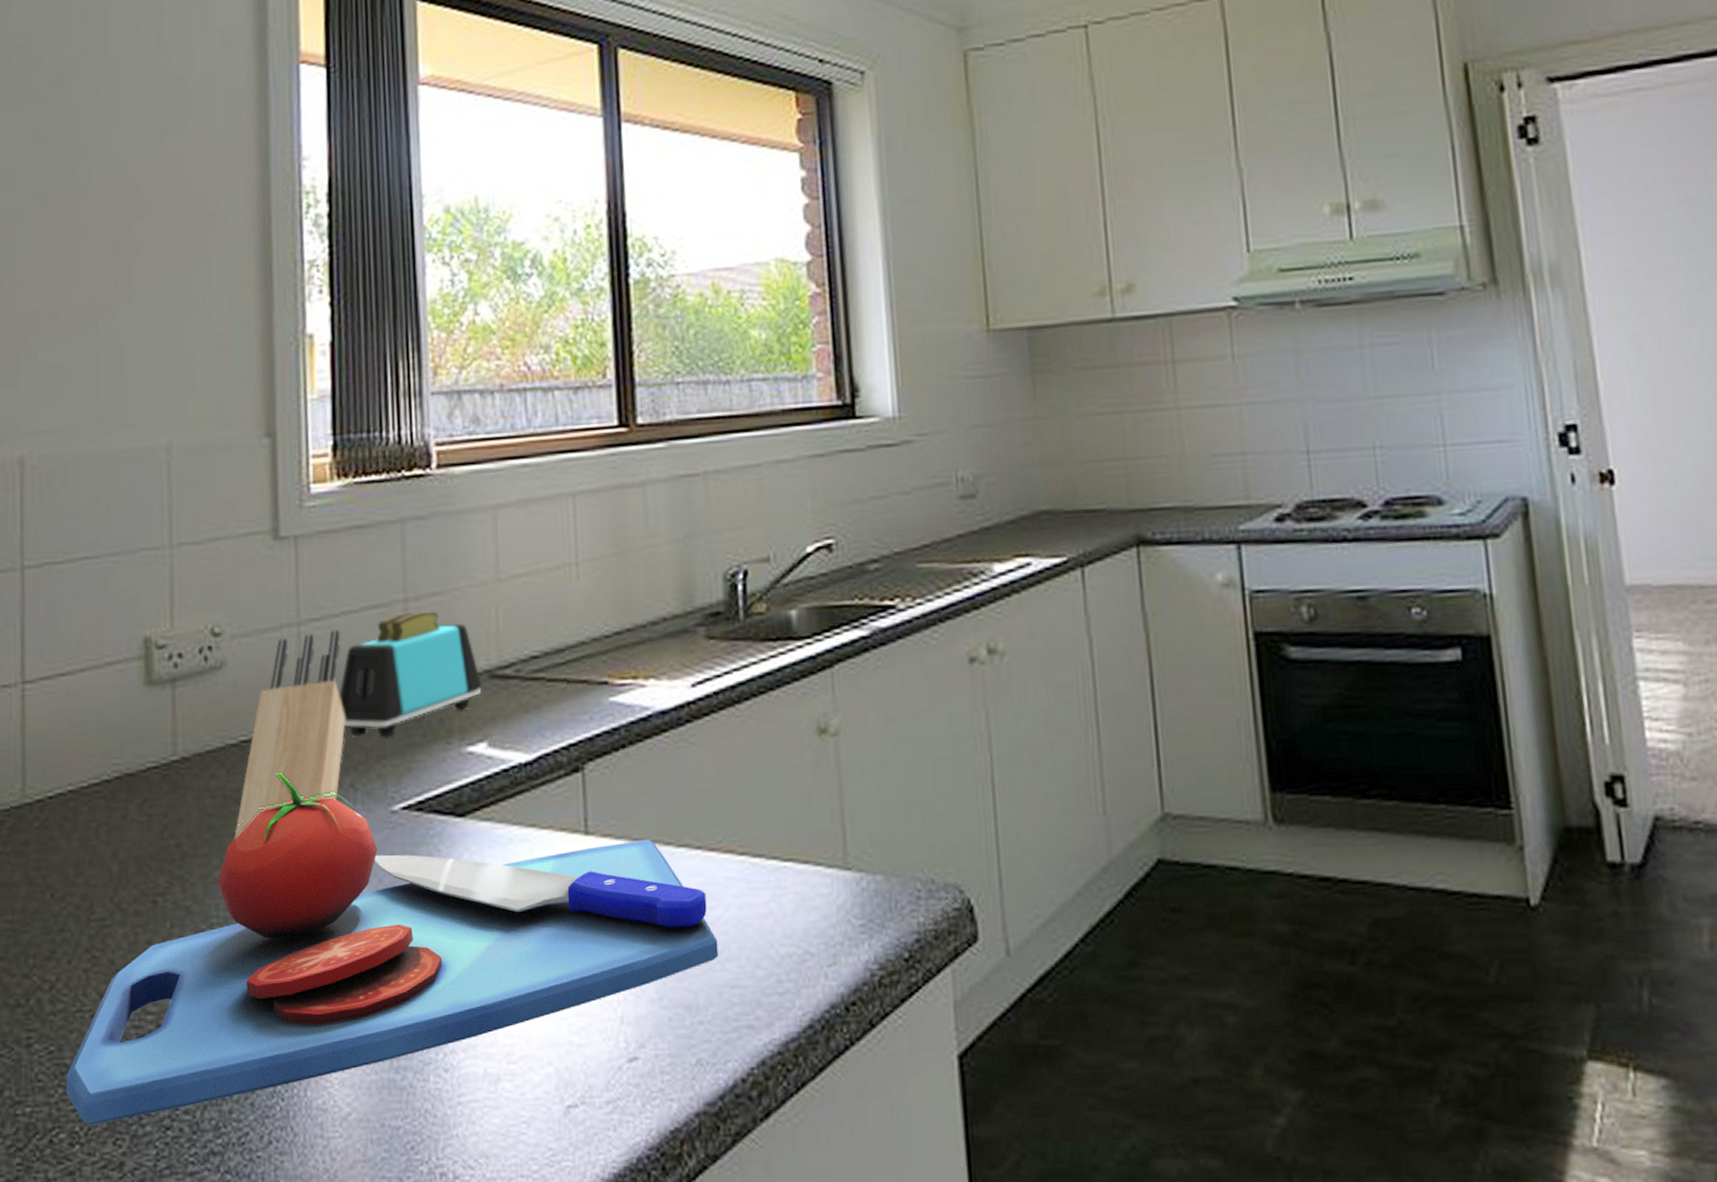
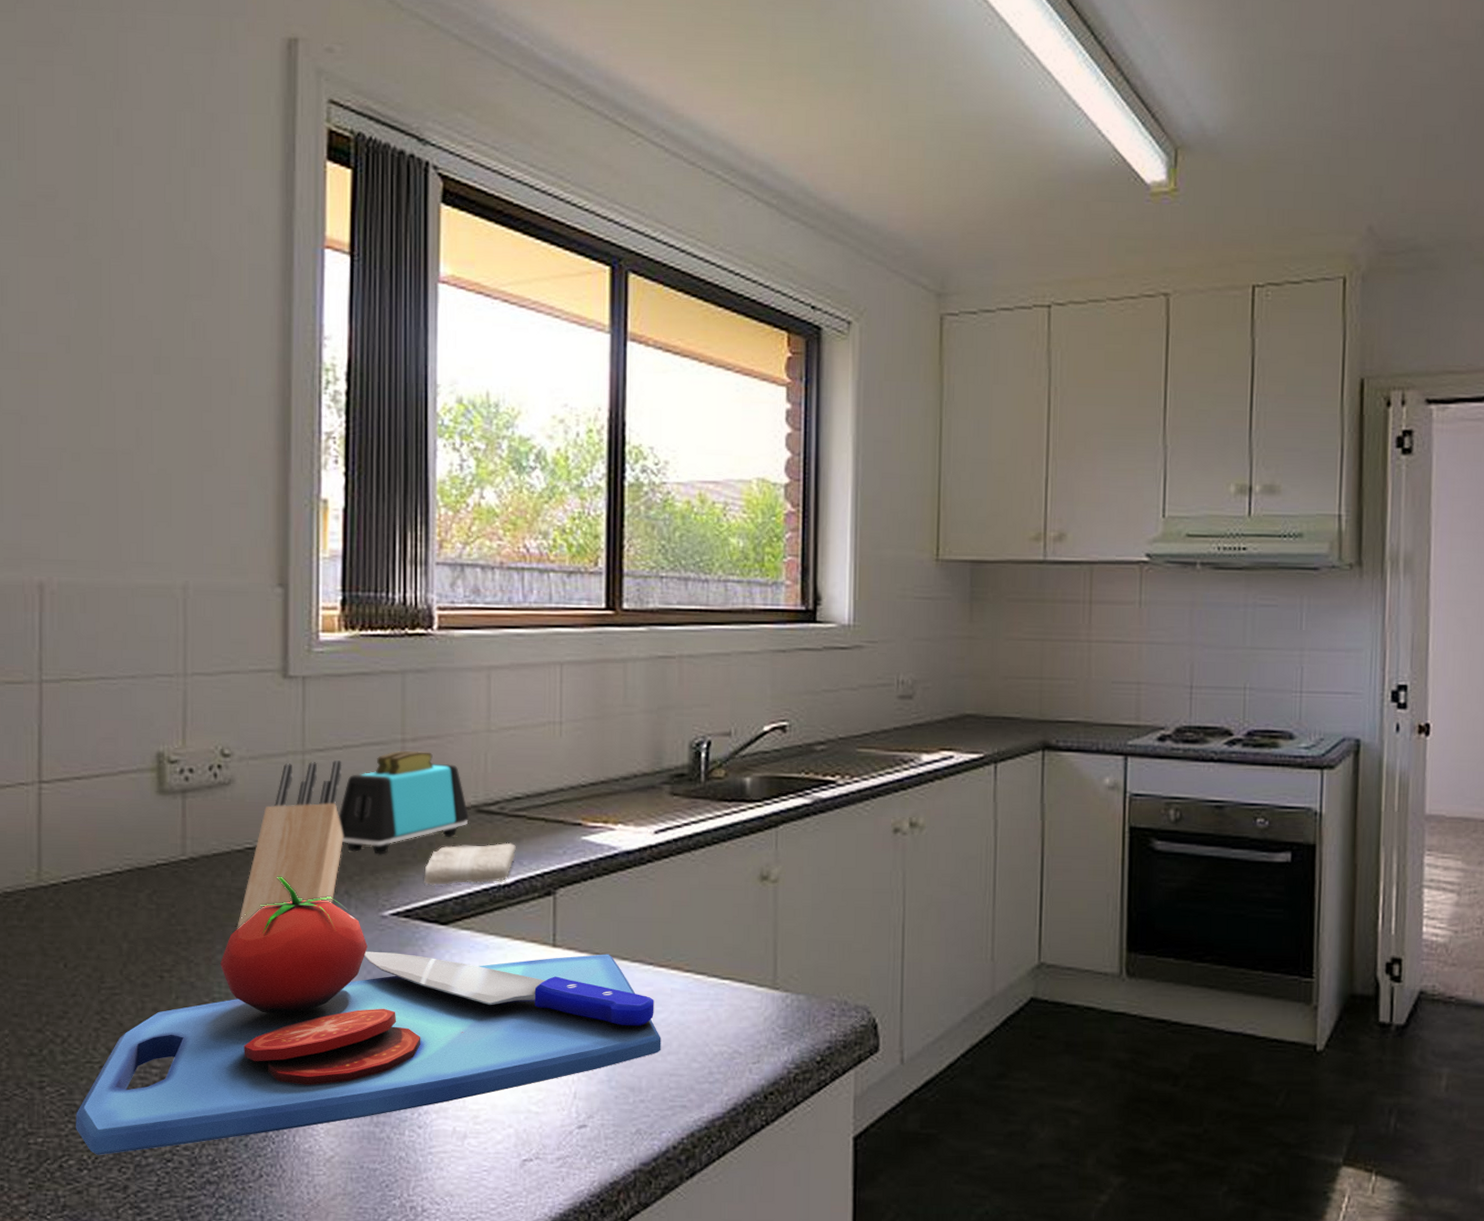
washcloth: none [435,711,538,769] -> present [423,842,517,885]

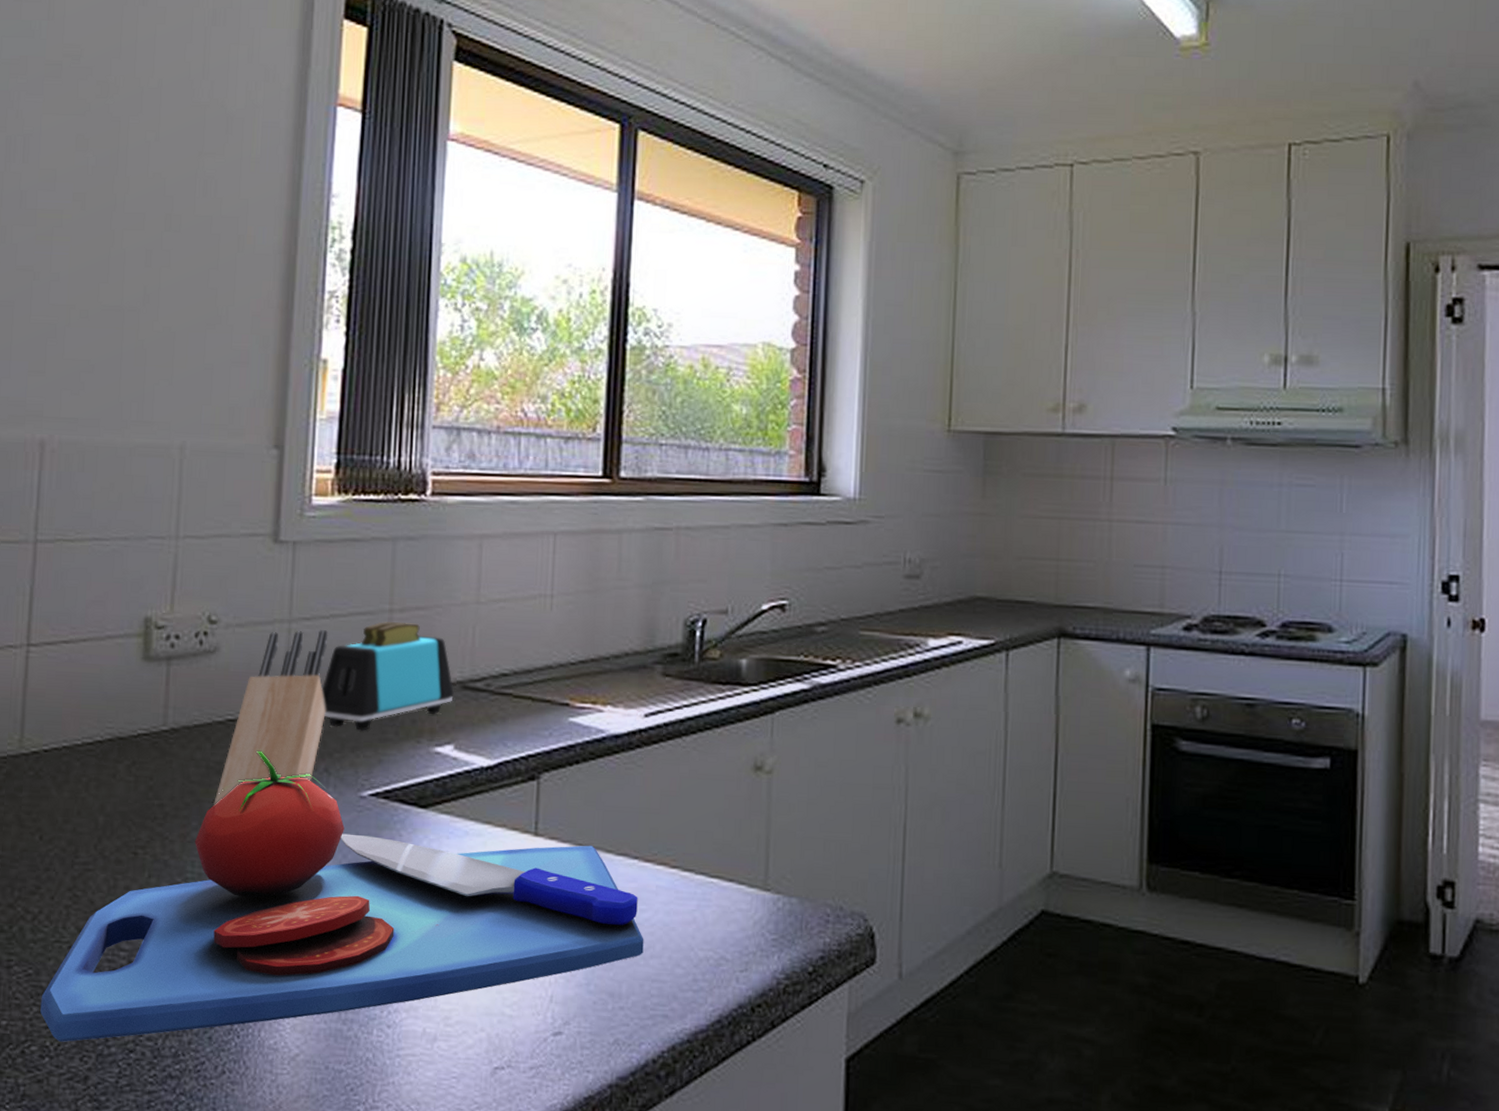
washcloth: present [423,842,517,885] -> none [404,722,502,765]

